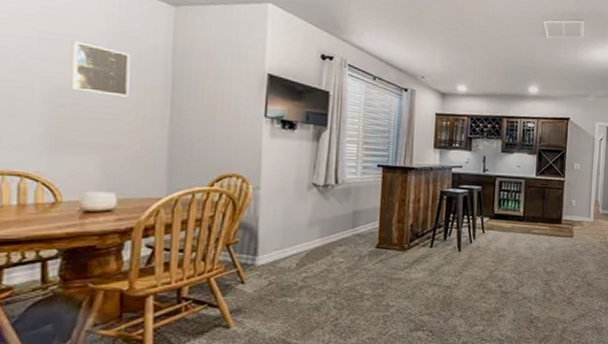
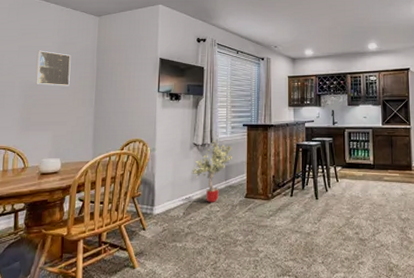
potted tree: none [309,181,363,253] -> present [192,140,232,203]

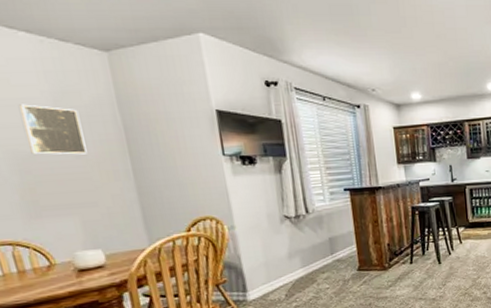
potted tree: present [192,140,232,203] -> none [287,210,336,281]

